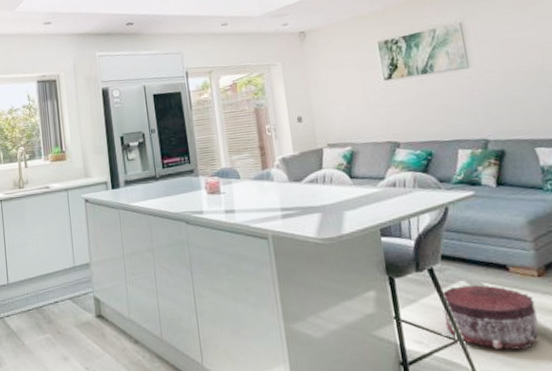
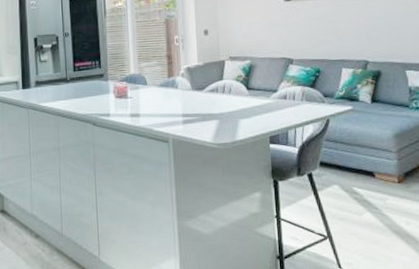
pouf: present [443,284,540,351] -> none [317,188,395,247]

